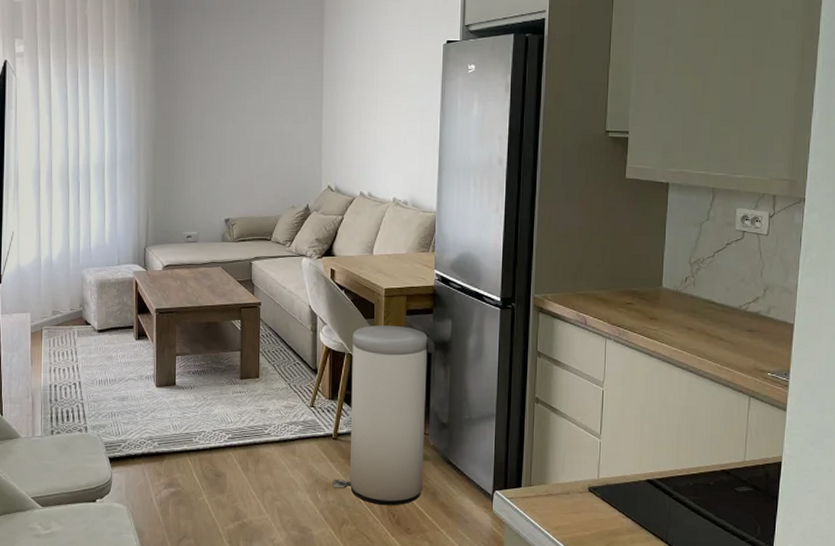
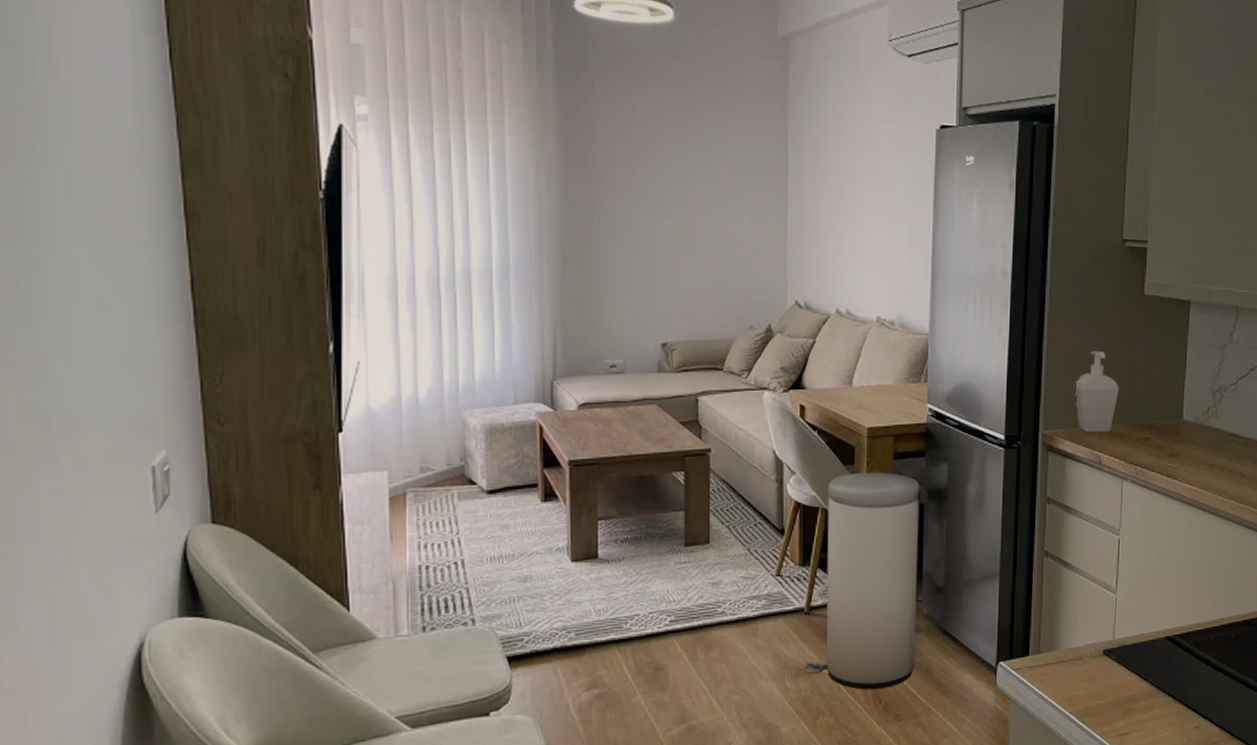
soap bottle: none [561,226,603,297] -> present [1074,350,1119,432]

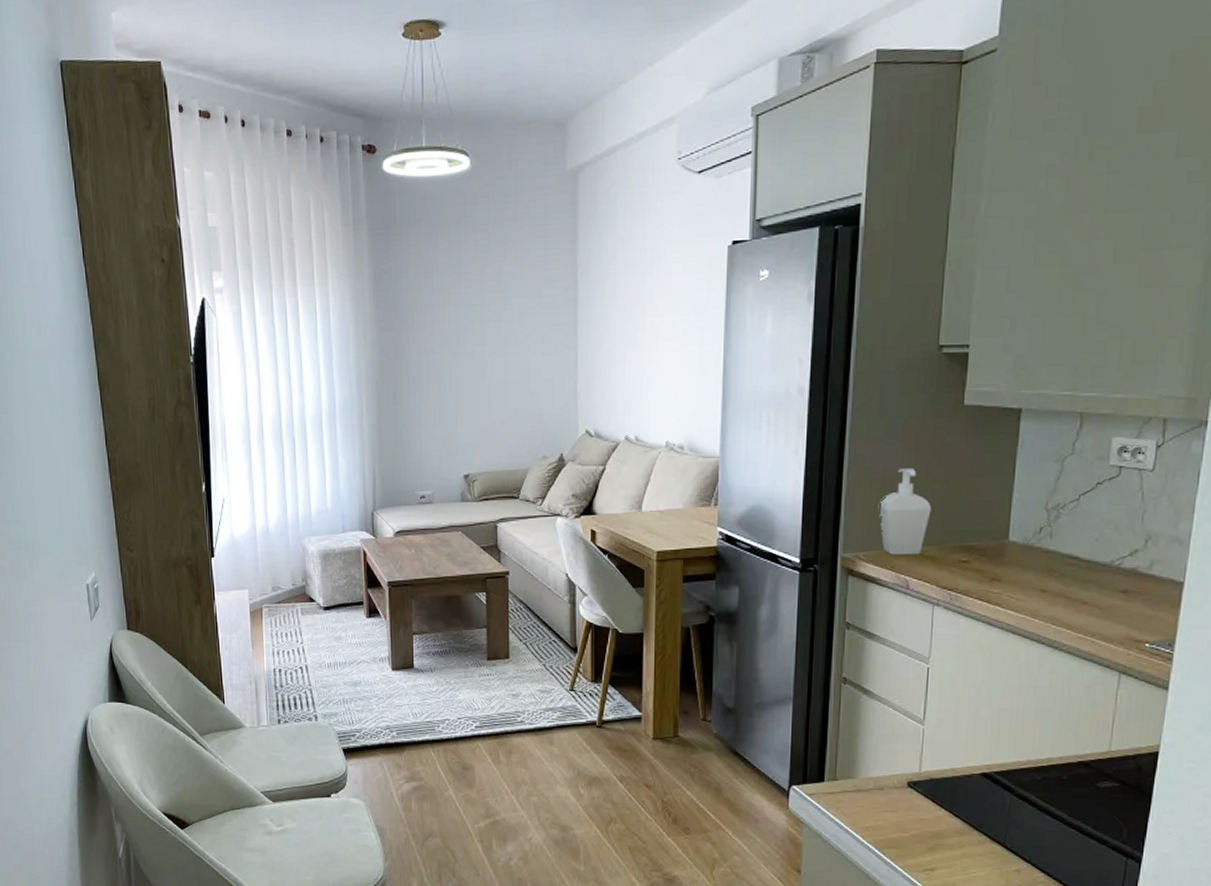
pedal bin: present [805,472,928,690] -> none [597,594,718,803]

